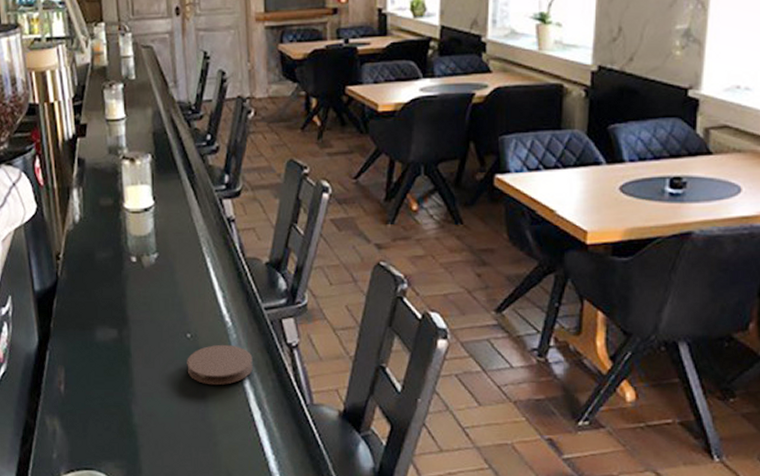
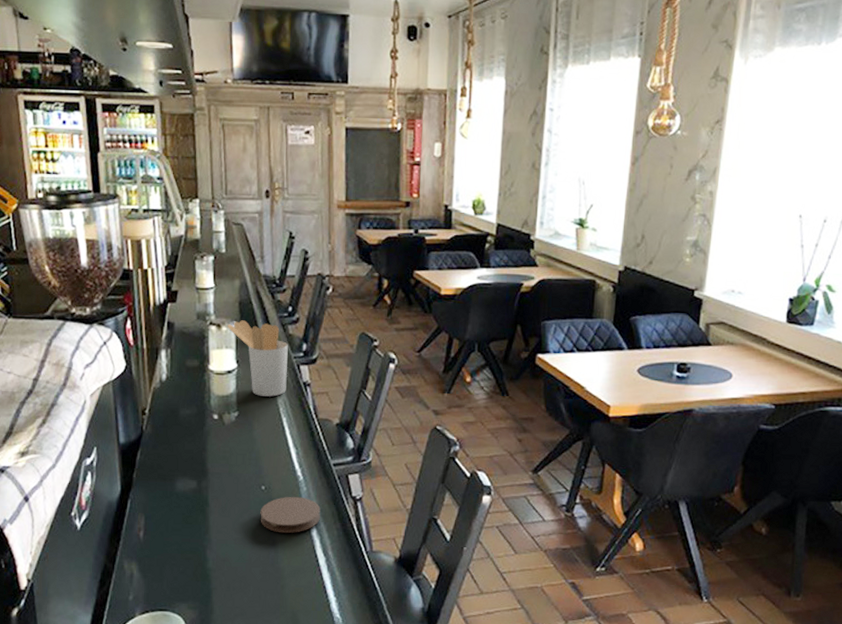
utensil holder: none [141,152,209,235] -> present [227,320,288,397]

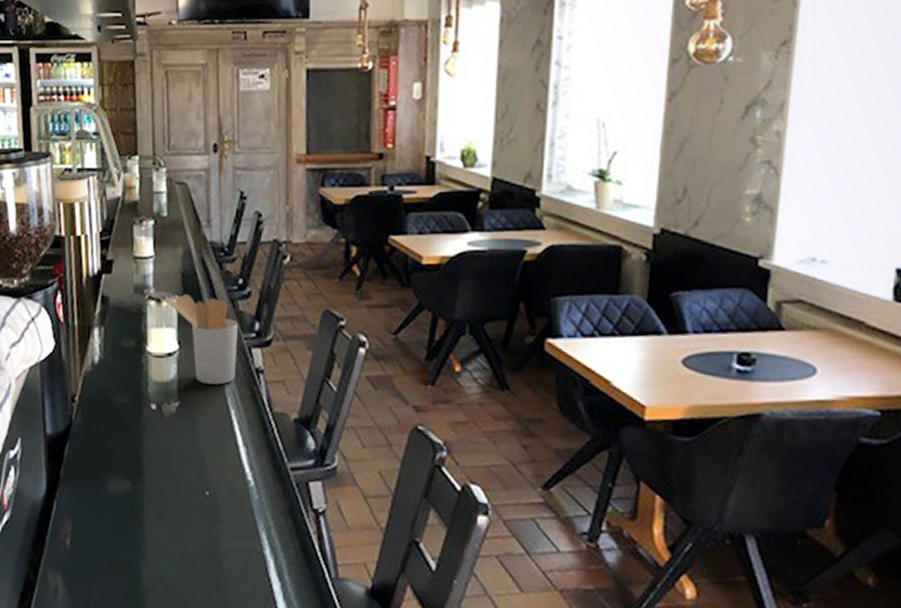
coaster: present [260,496,321,533] -> none [203,505,275,550]

